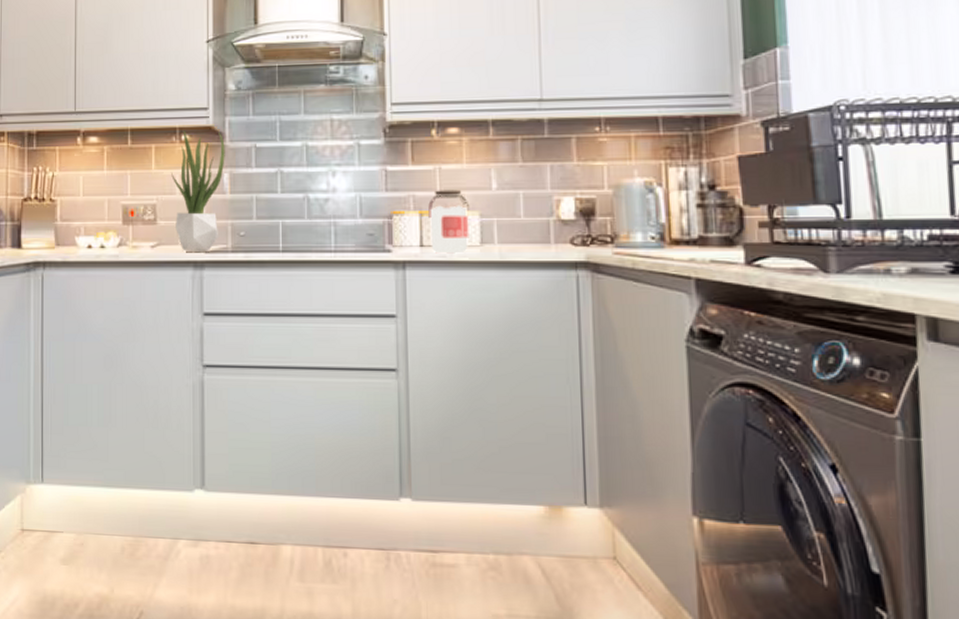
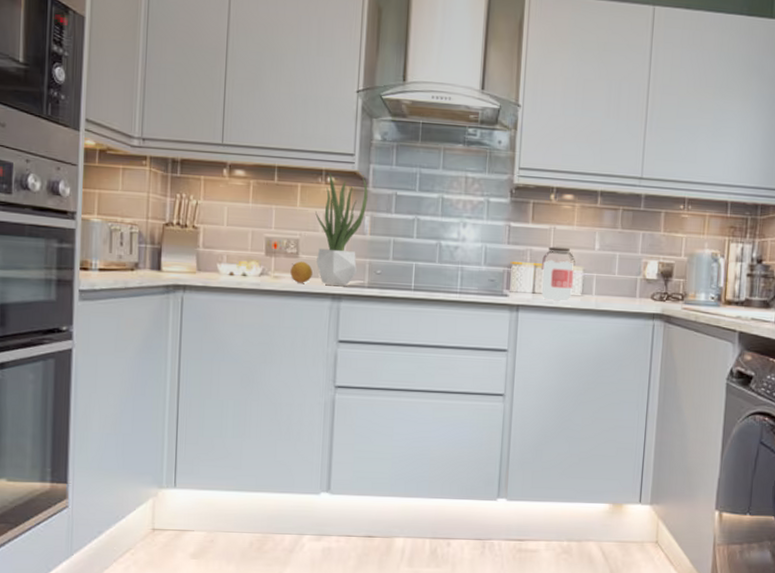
fruit: none [149,228,172,252] -> present [290,261,313,283]

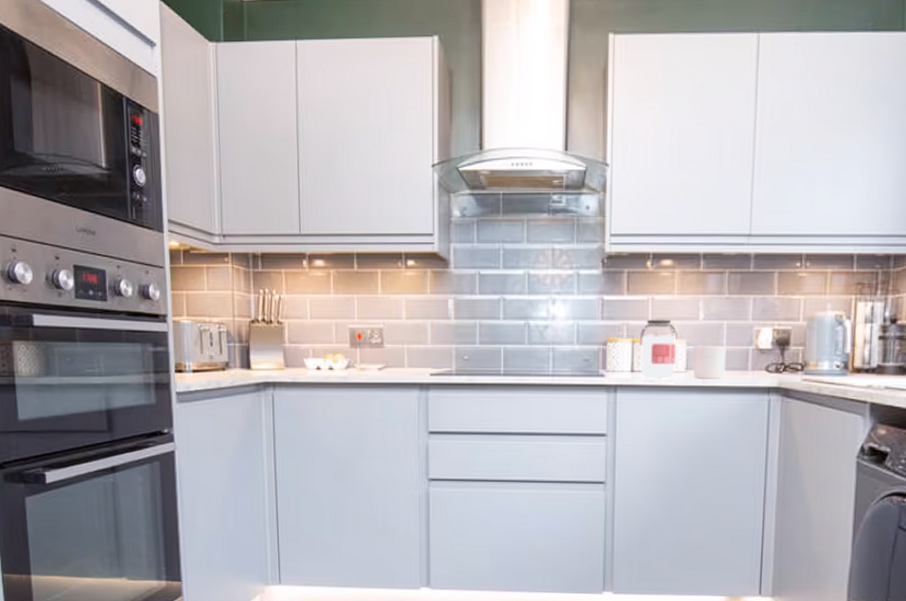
fruit: present [290,261,313,283] -> none [376,351,398,374]
potted plant: present [315,173,368,287] -> none [397,256,450,376]
mug: none [588,273,618,304] -> present [693,345,726,379]

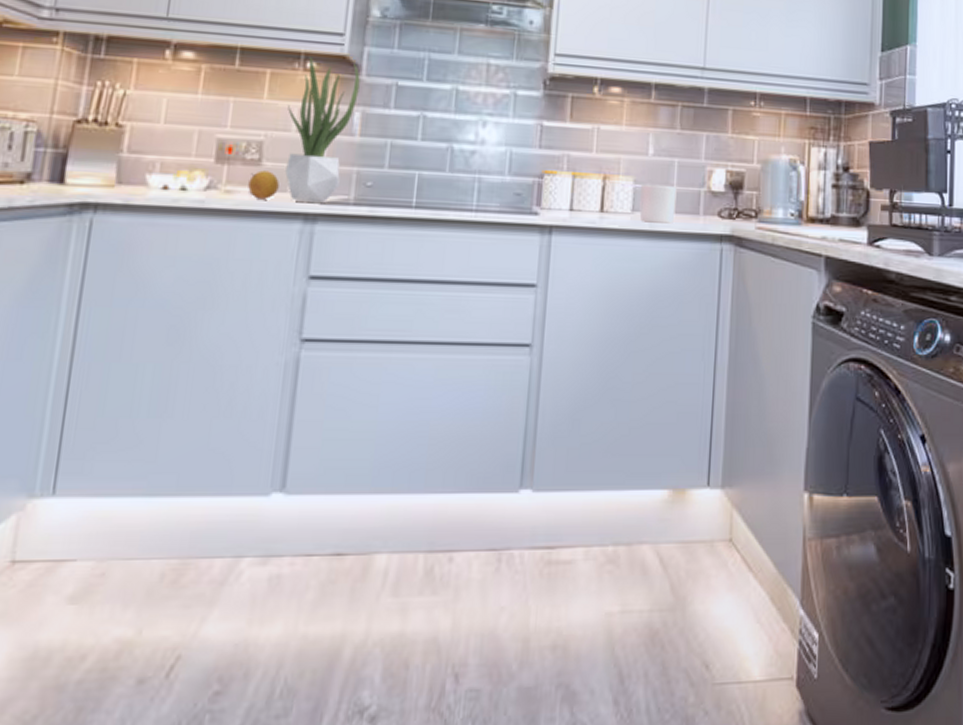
fruit: none [376,351,398,374] -> present [248,170,279,200]
potted plant: none [397,256,450,376] -> present [285,56,360,204]
jar: present [640,319,678,379] -> none [581,151,625,221]

